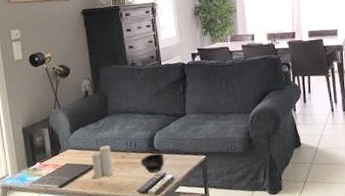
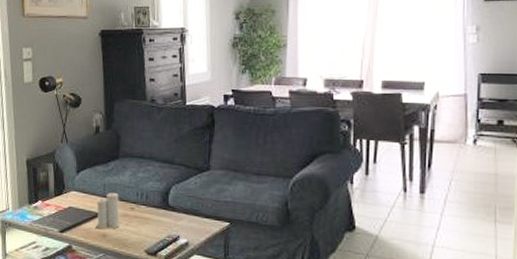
mug: present [141,153,164,173] -> none [151,210,179,233]

